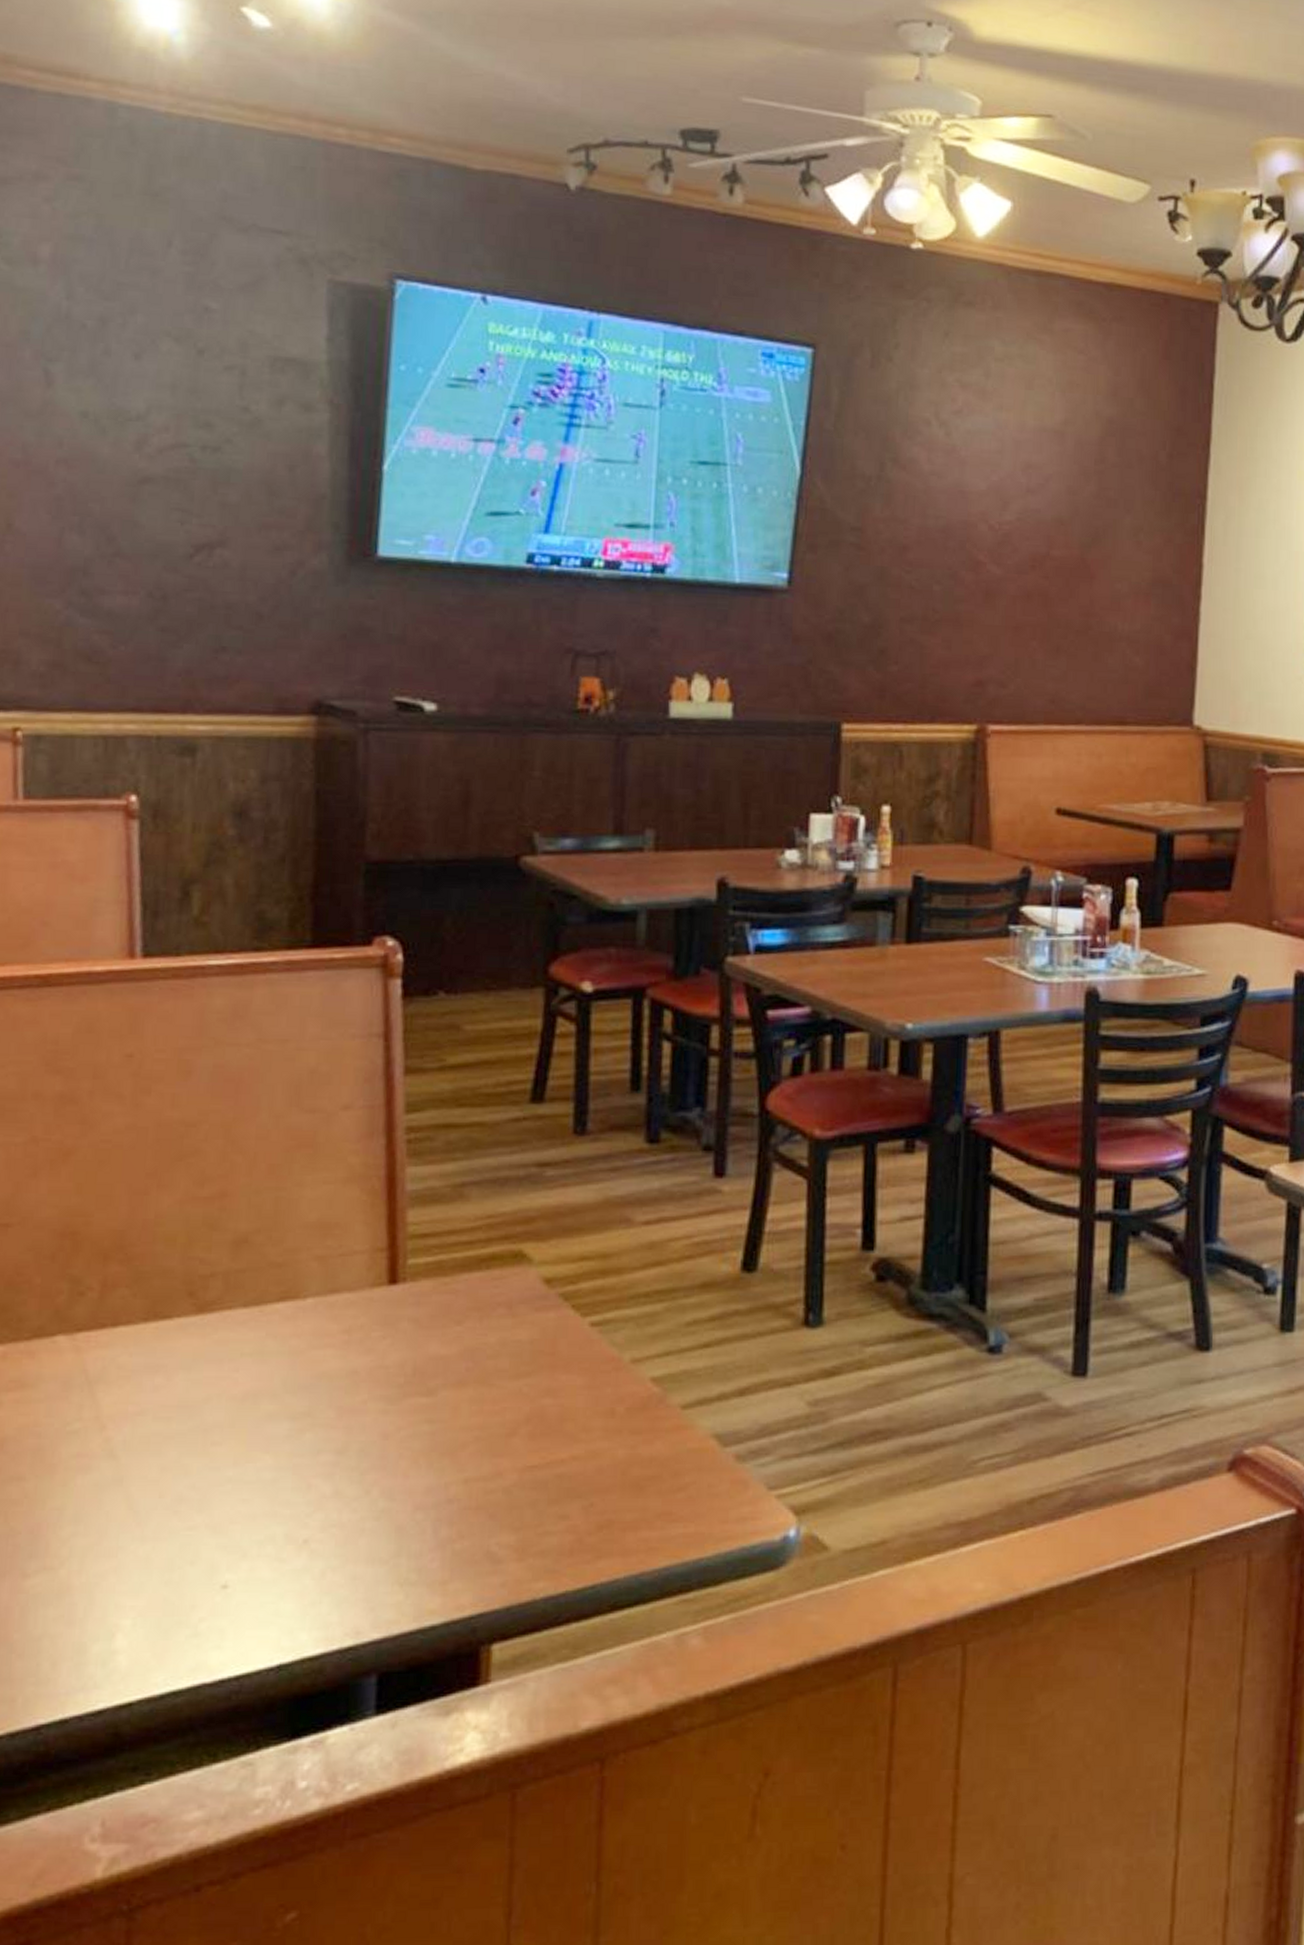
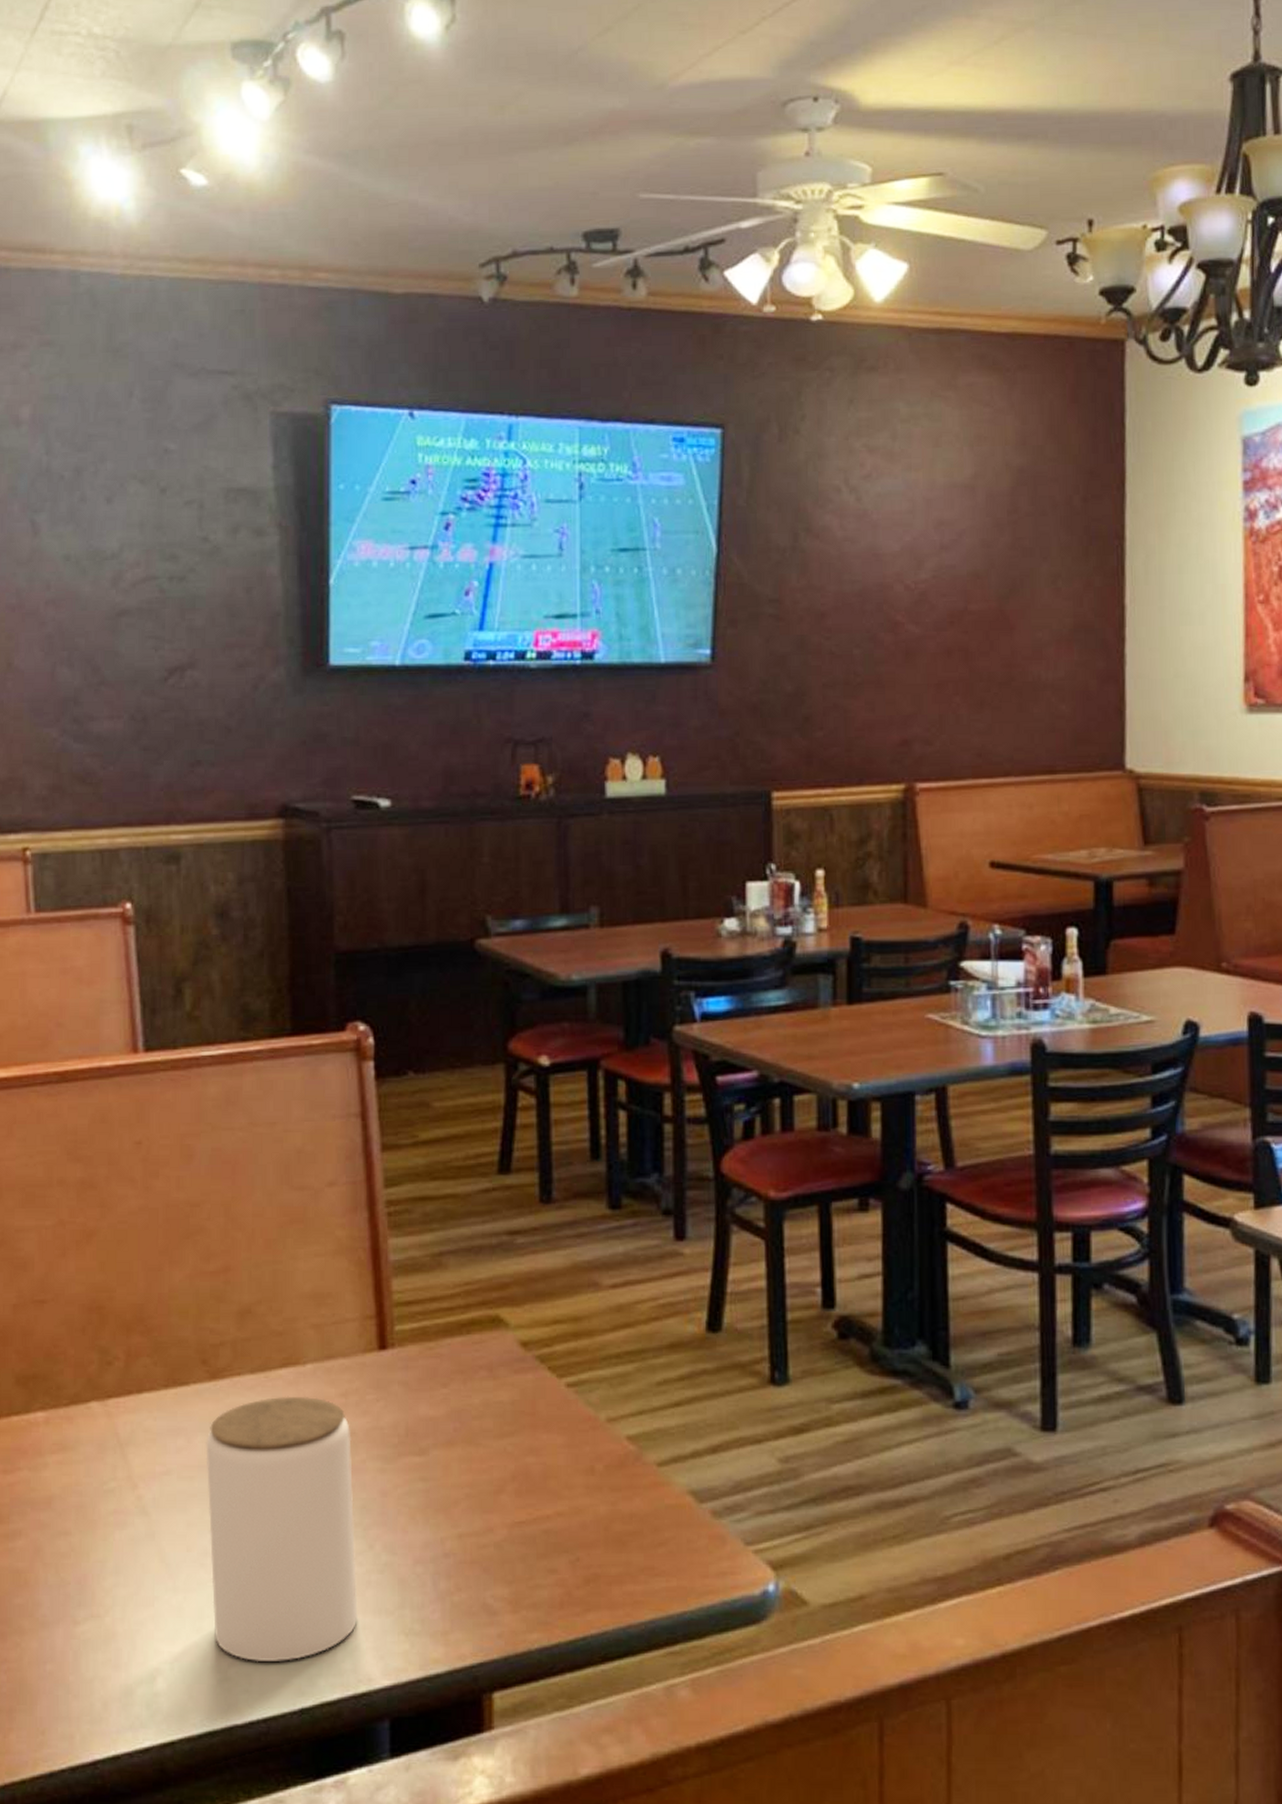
jar: none [185,1332,353,1616] -> present [206,1396,358,1663]

